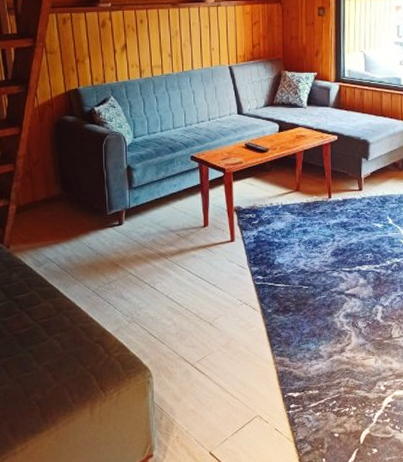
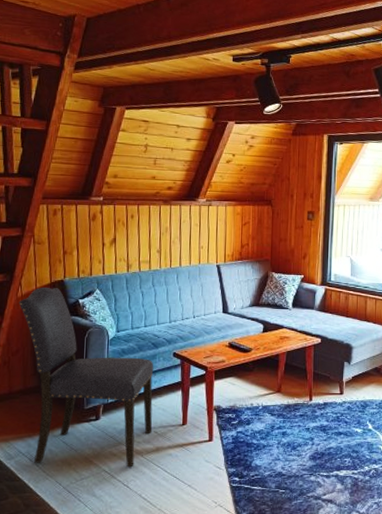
chair: none [35,96,175,270] -> present [18,287,154,468]

